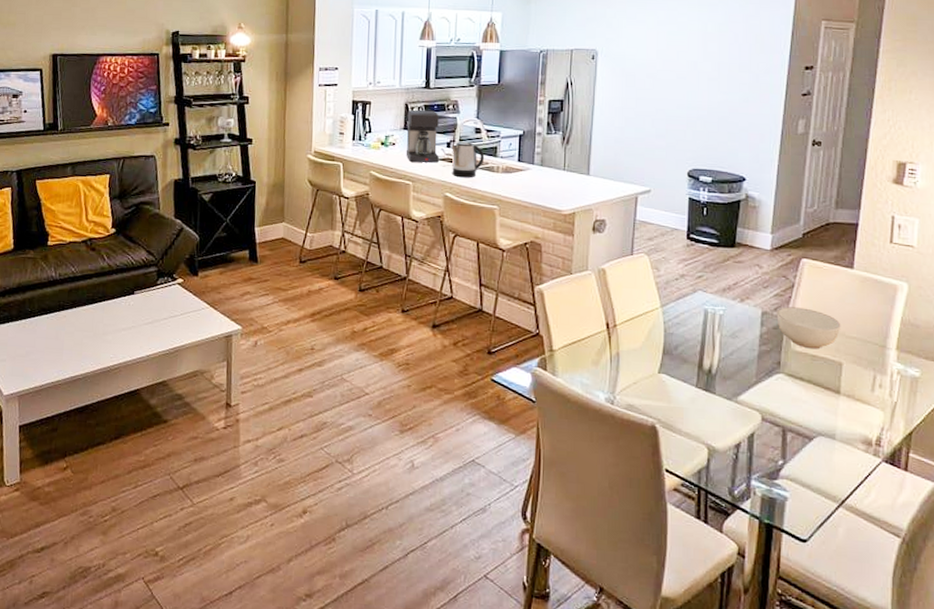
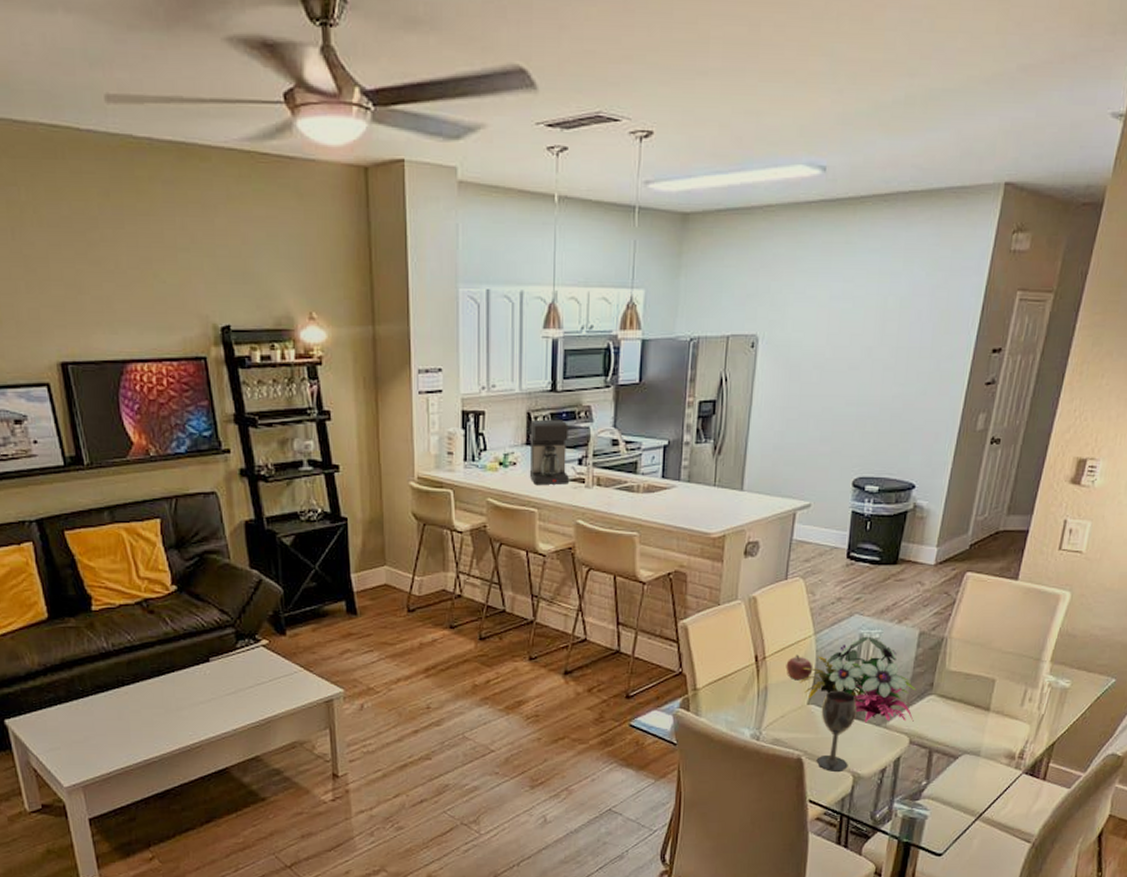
kettle: present [451,141,485,178] -> none [584,456,623,501]
fruit: none [636,324,662,350] -> present [785,654,813,681]
flower arrangement: none [650,312,764,399] -> present [800,636,917,723]
wine glass: none [670,361,707,443] -> present [816,690,857,771]
bowl: present [776,307,841,349] -> none [934,625,999,667]

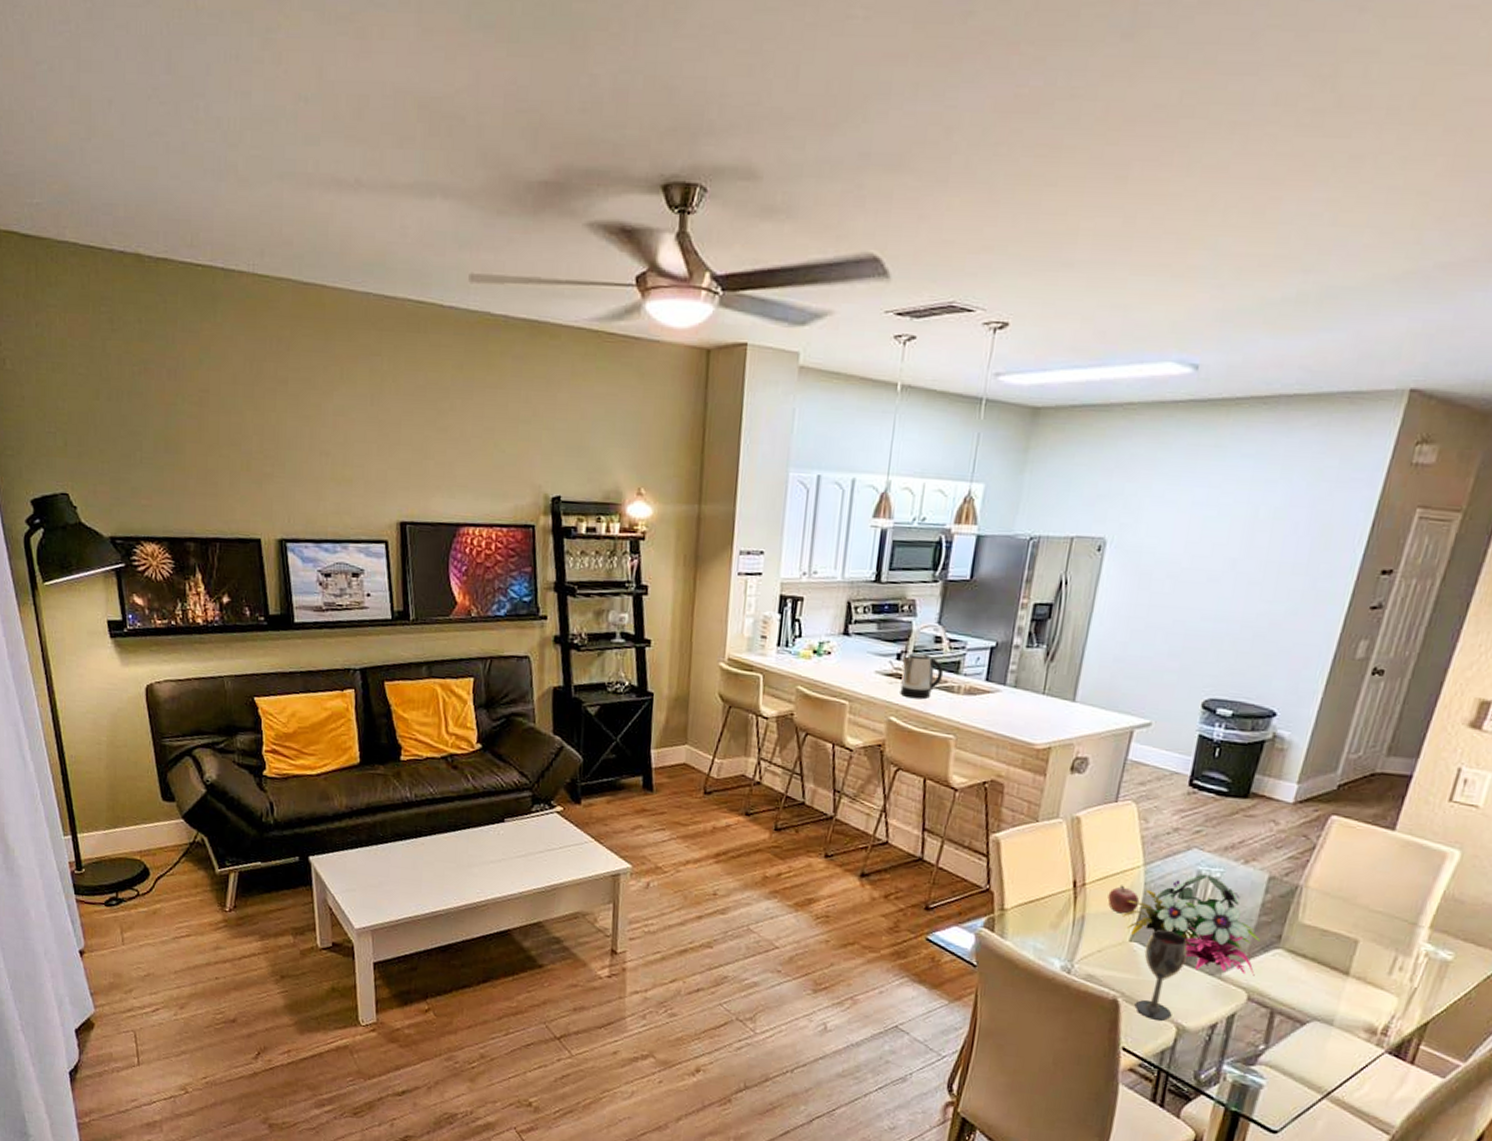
coffee maker: present [529,419,569,484] -> none [843,610,890,679]
kettle: none [584,456,623,501] -> present [900,652,944,699]

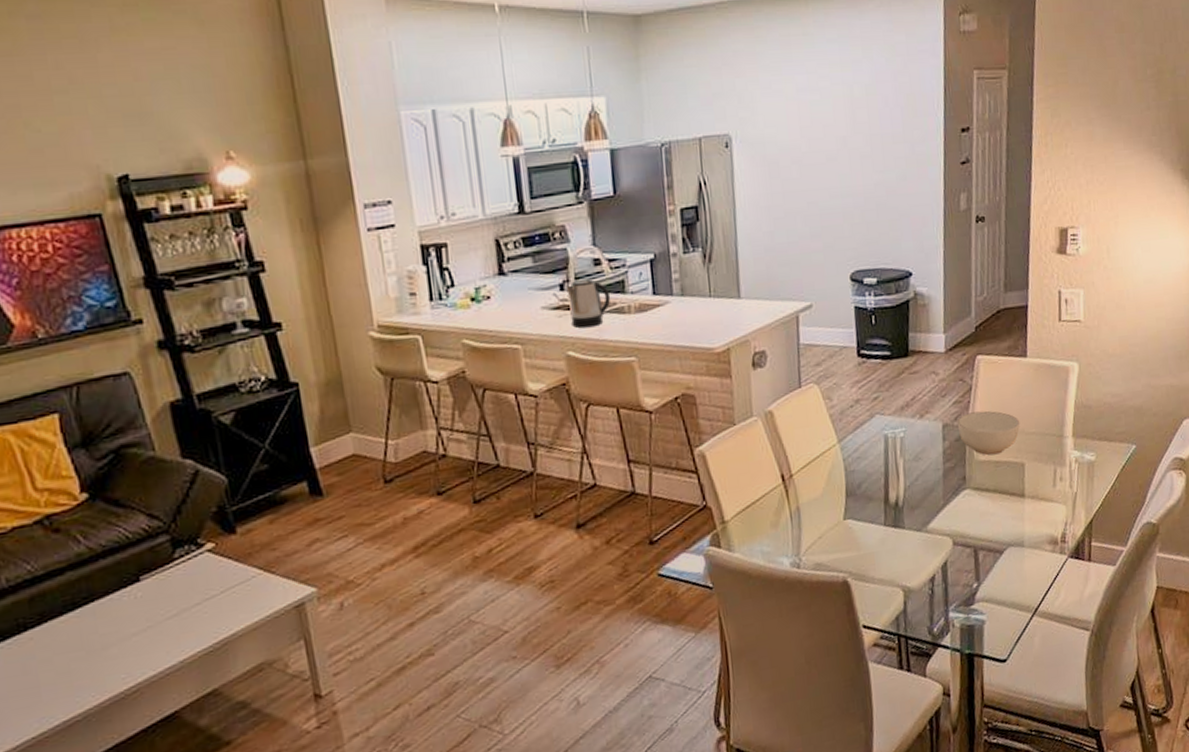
fruit: present [1107,885,1140,914] -> none [814,467,844,496]
flower arrangement: present [1123,874,1261,976] -> none [832,437,954,531]
wine glass: present [1134,929,1188,1021] -> none [858,498,897,590]
bowl: none [1286,872,1366,923] -> present [957,410,1020,456]

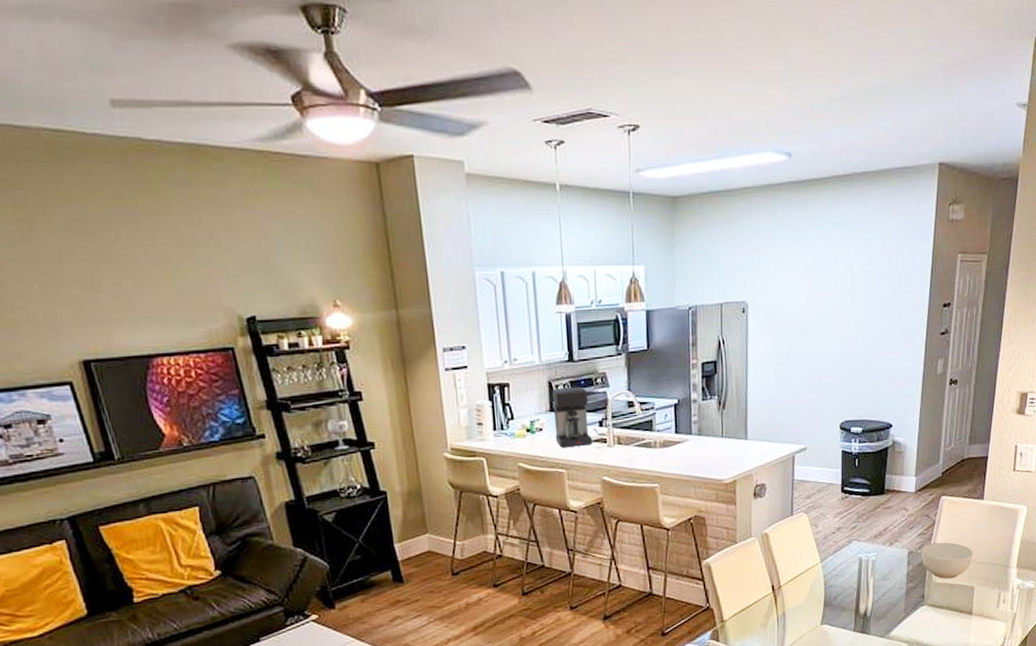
coffee maker: none [500,243,552,318] -> present [552,386,592,447]
kettle: present [566,278,611,328] -> none [604,417,641,458]

